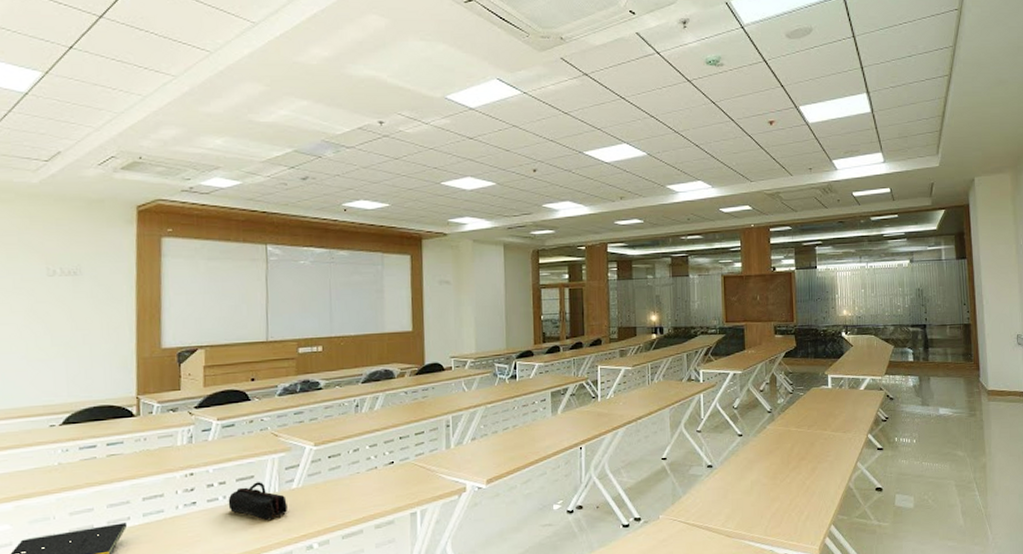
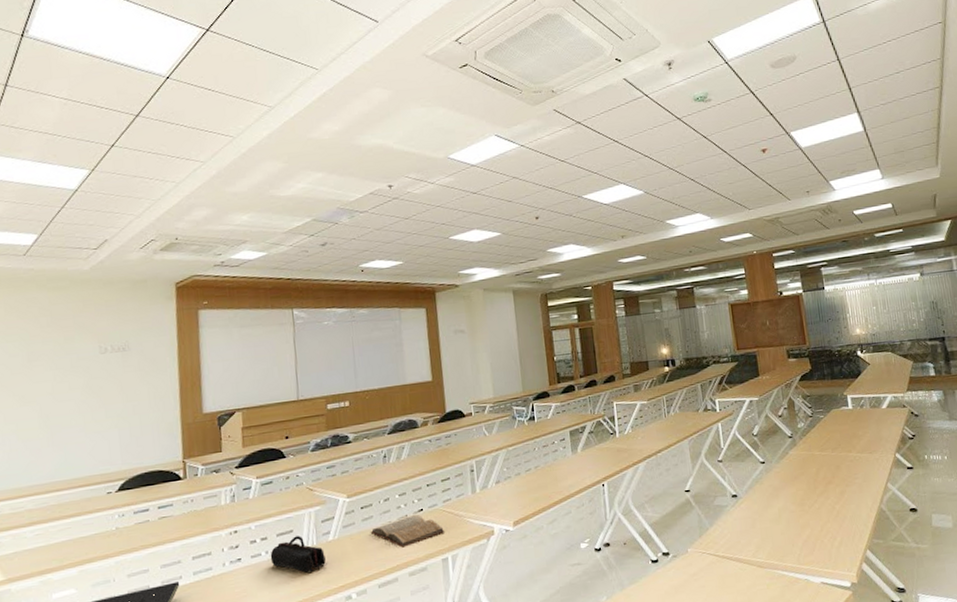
book: none [336,466,416,500] -> present [370,514,445,548]

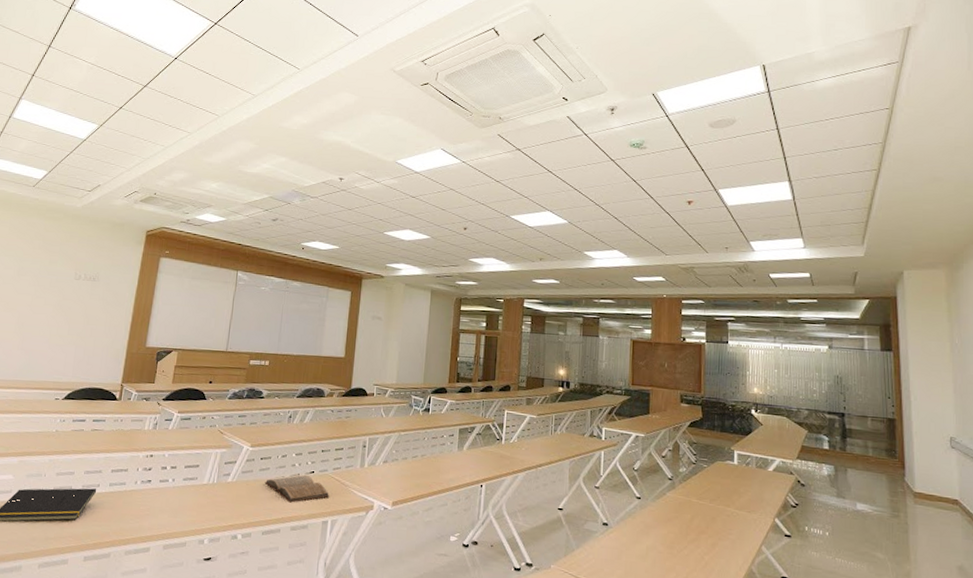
pencil case: present [270,535,326,573] -> none [175,471,222,506]

